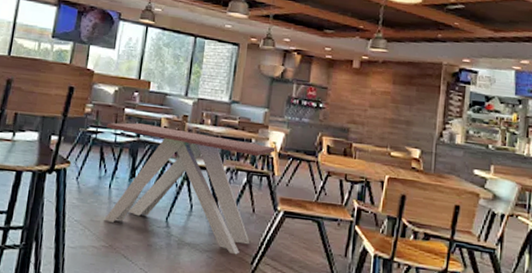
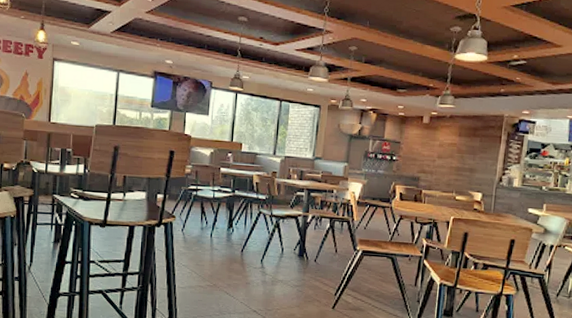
dining table: present [104,123,276,255] -> none [205,180,354,288]

